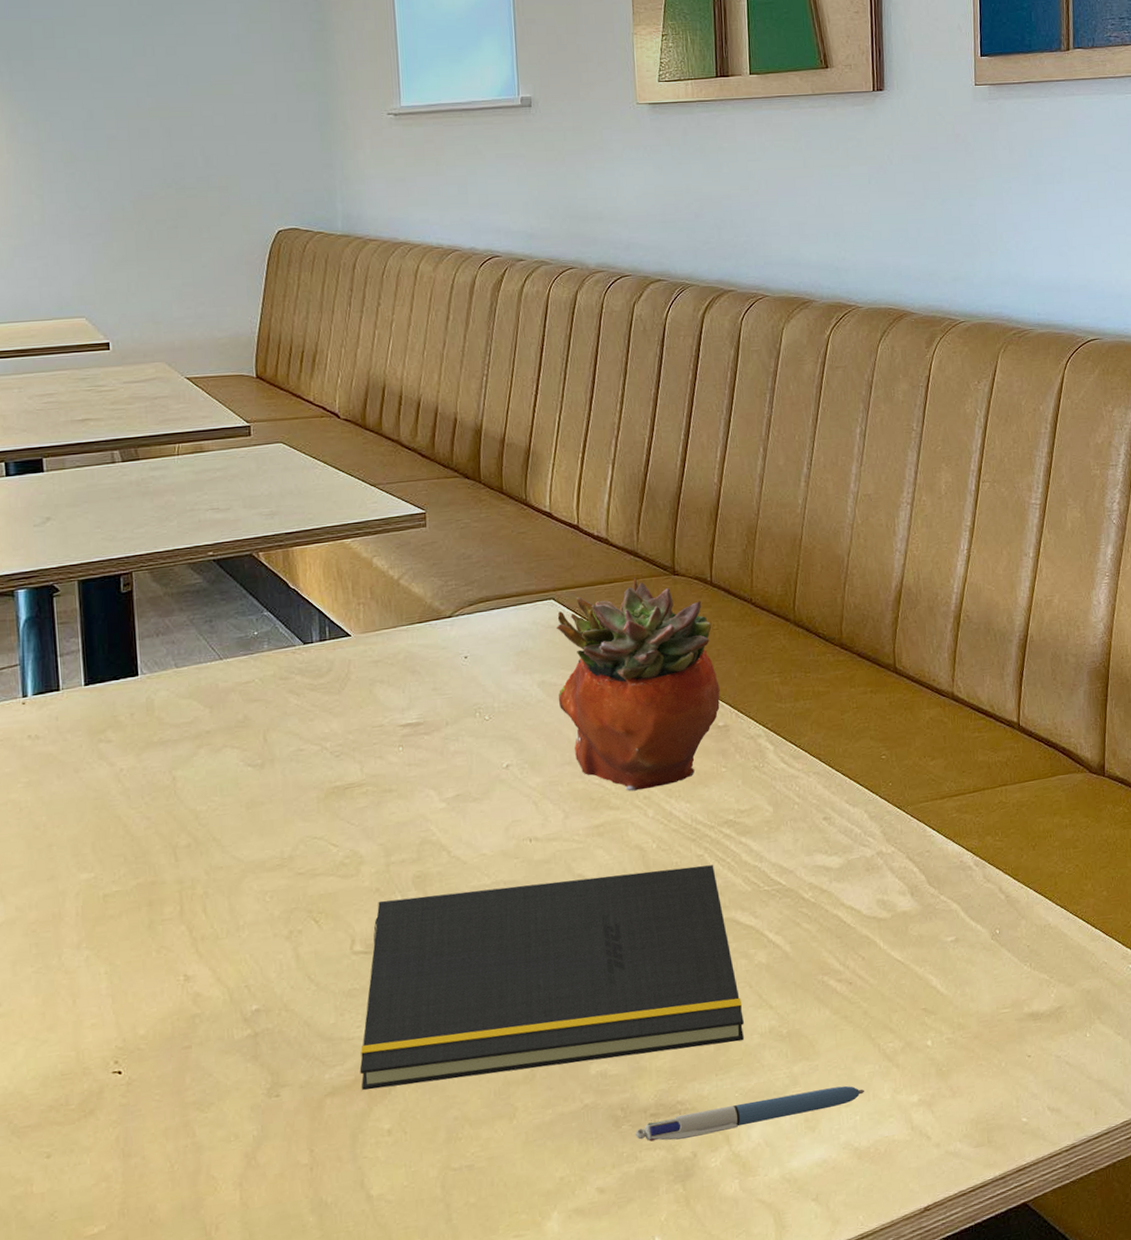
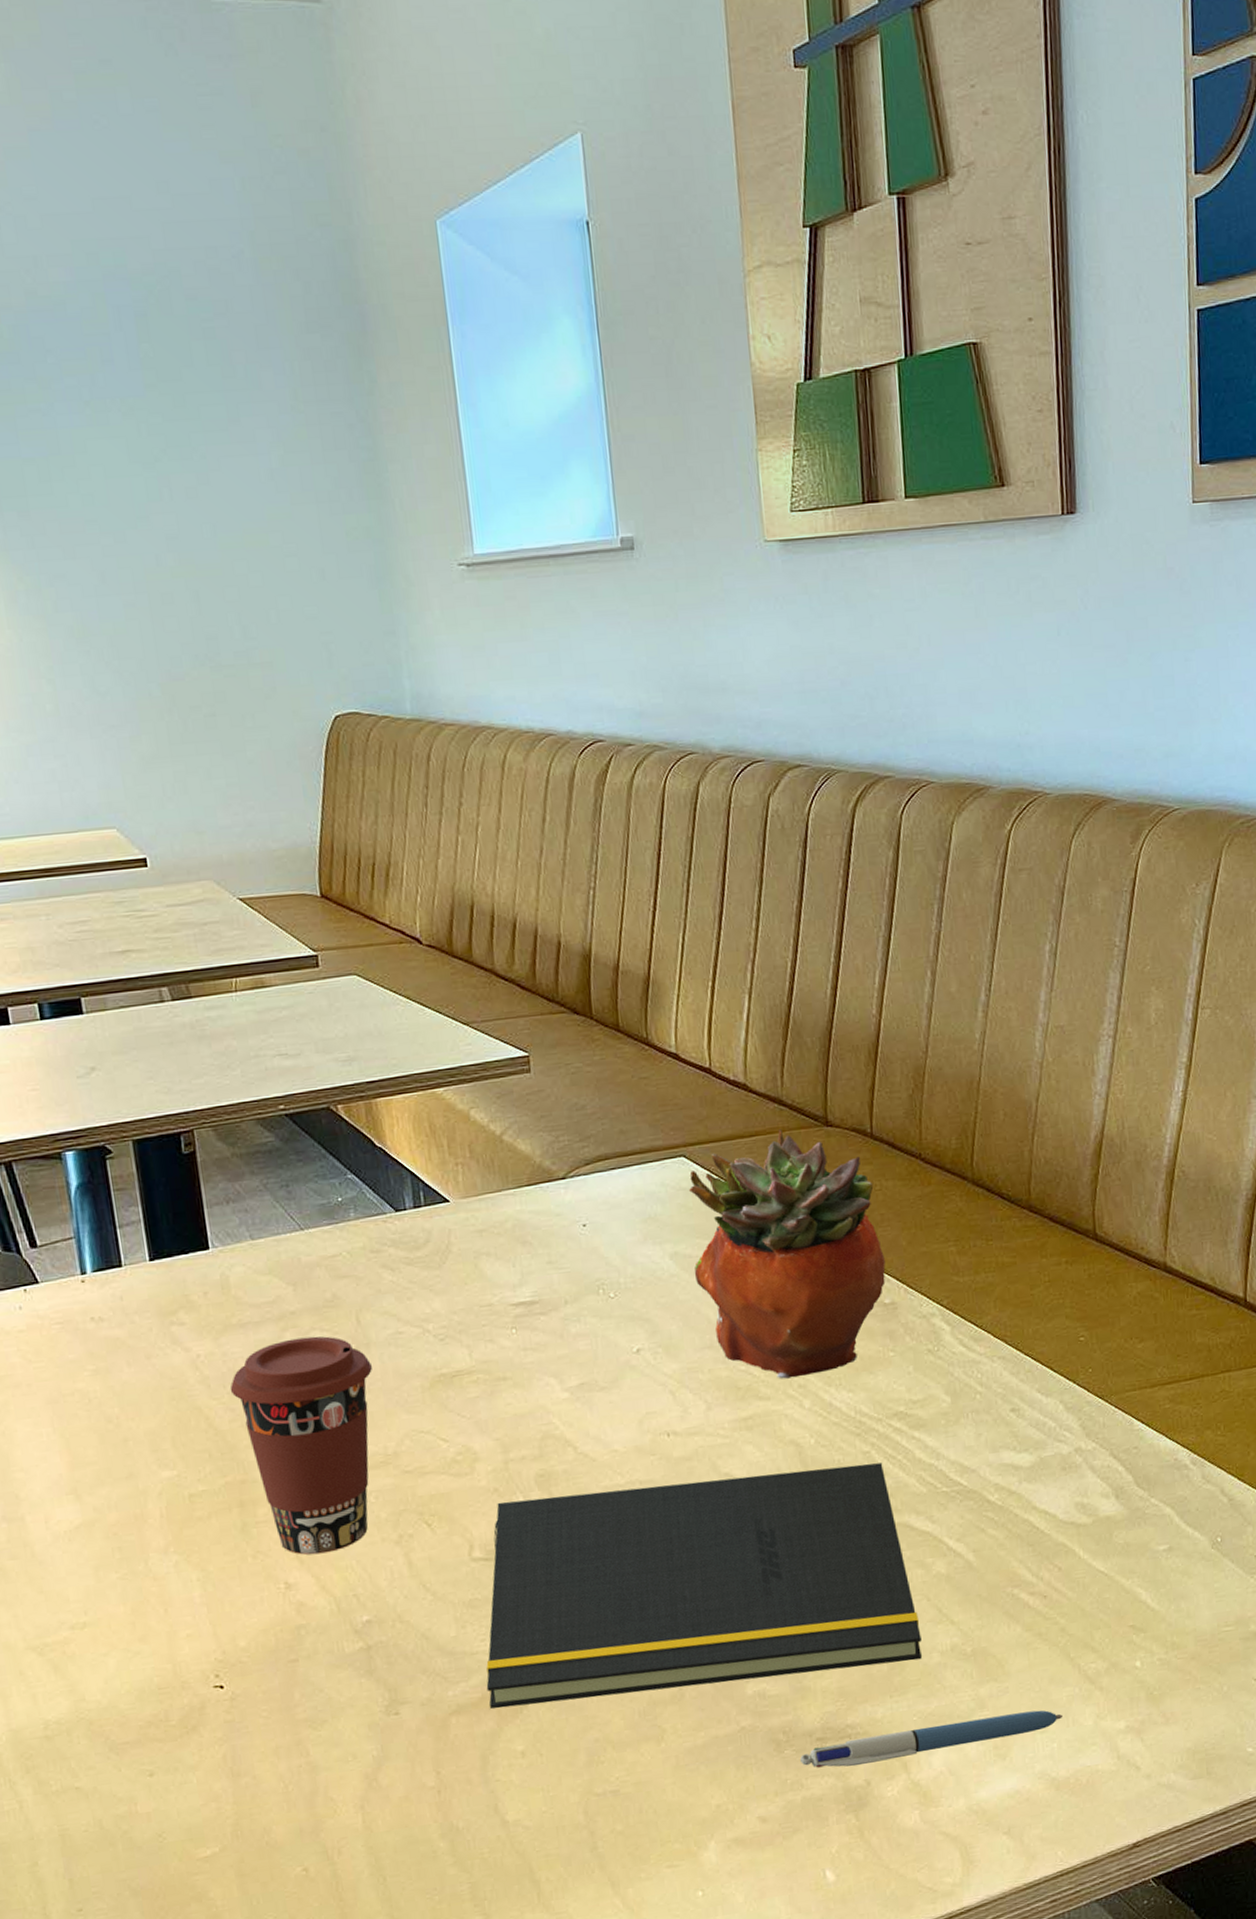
coffee cup: none [147,752,275,950] -> present [229,1336,372,1555]

